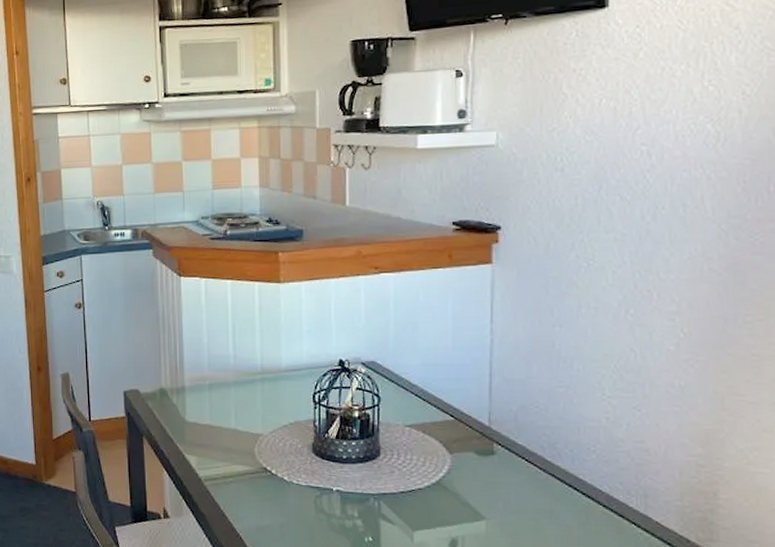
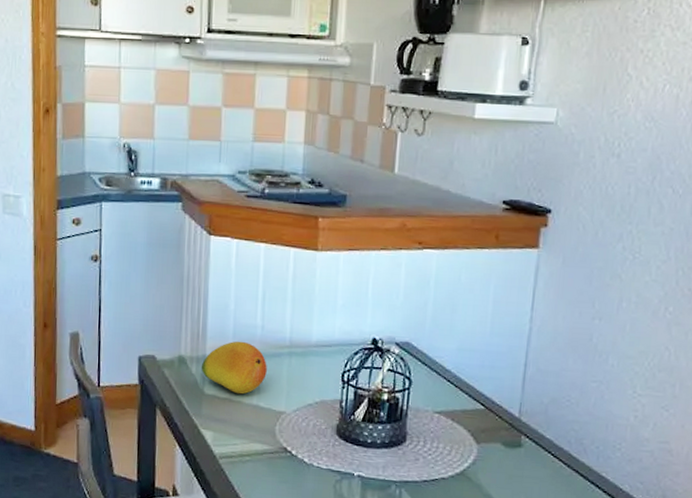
fruit: none [181,371,242,420] -> present [201,341,267,395]

